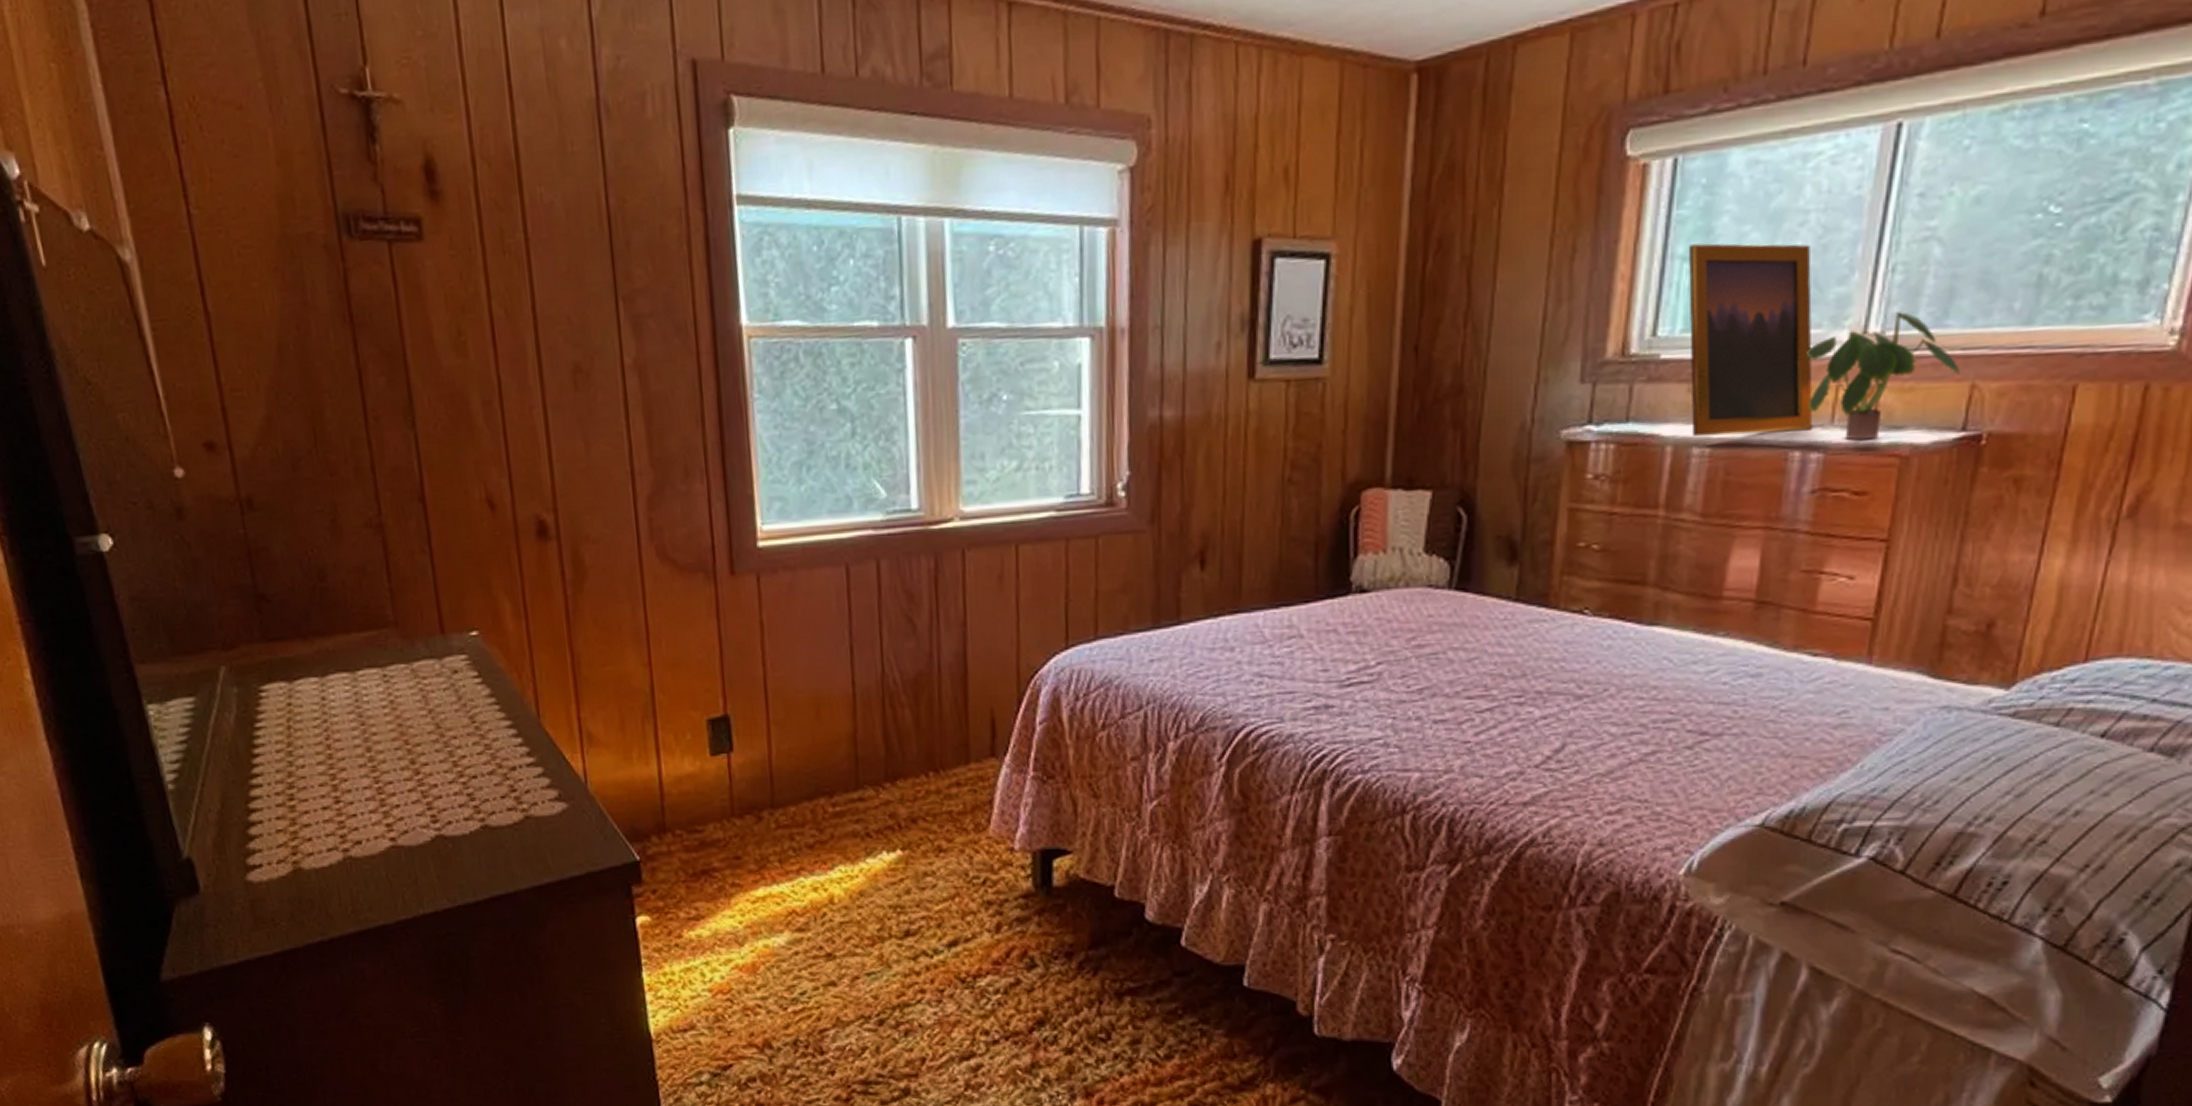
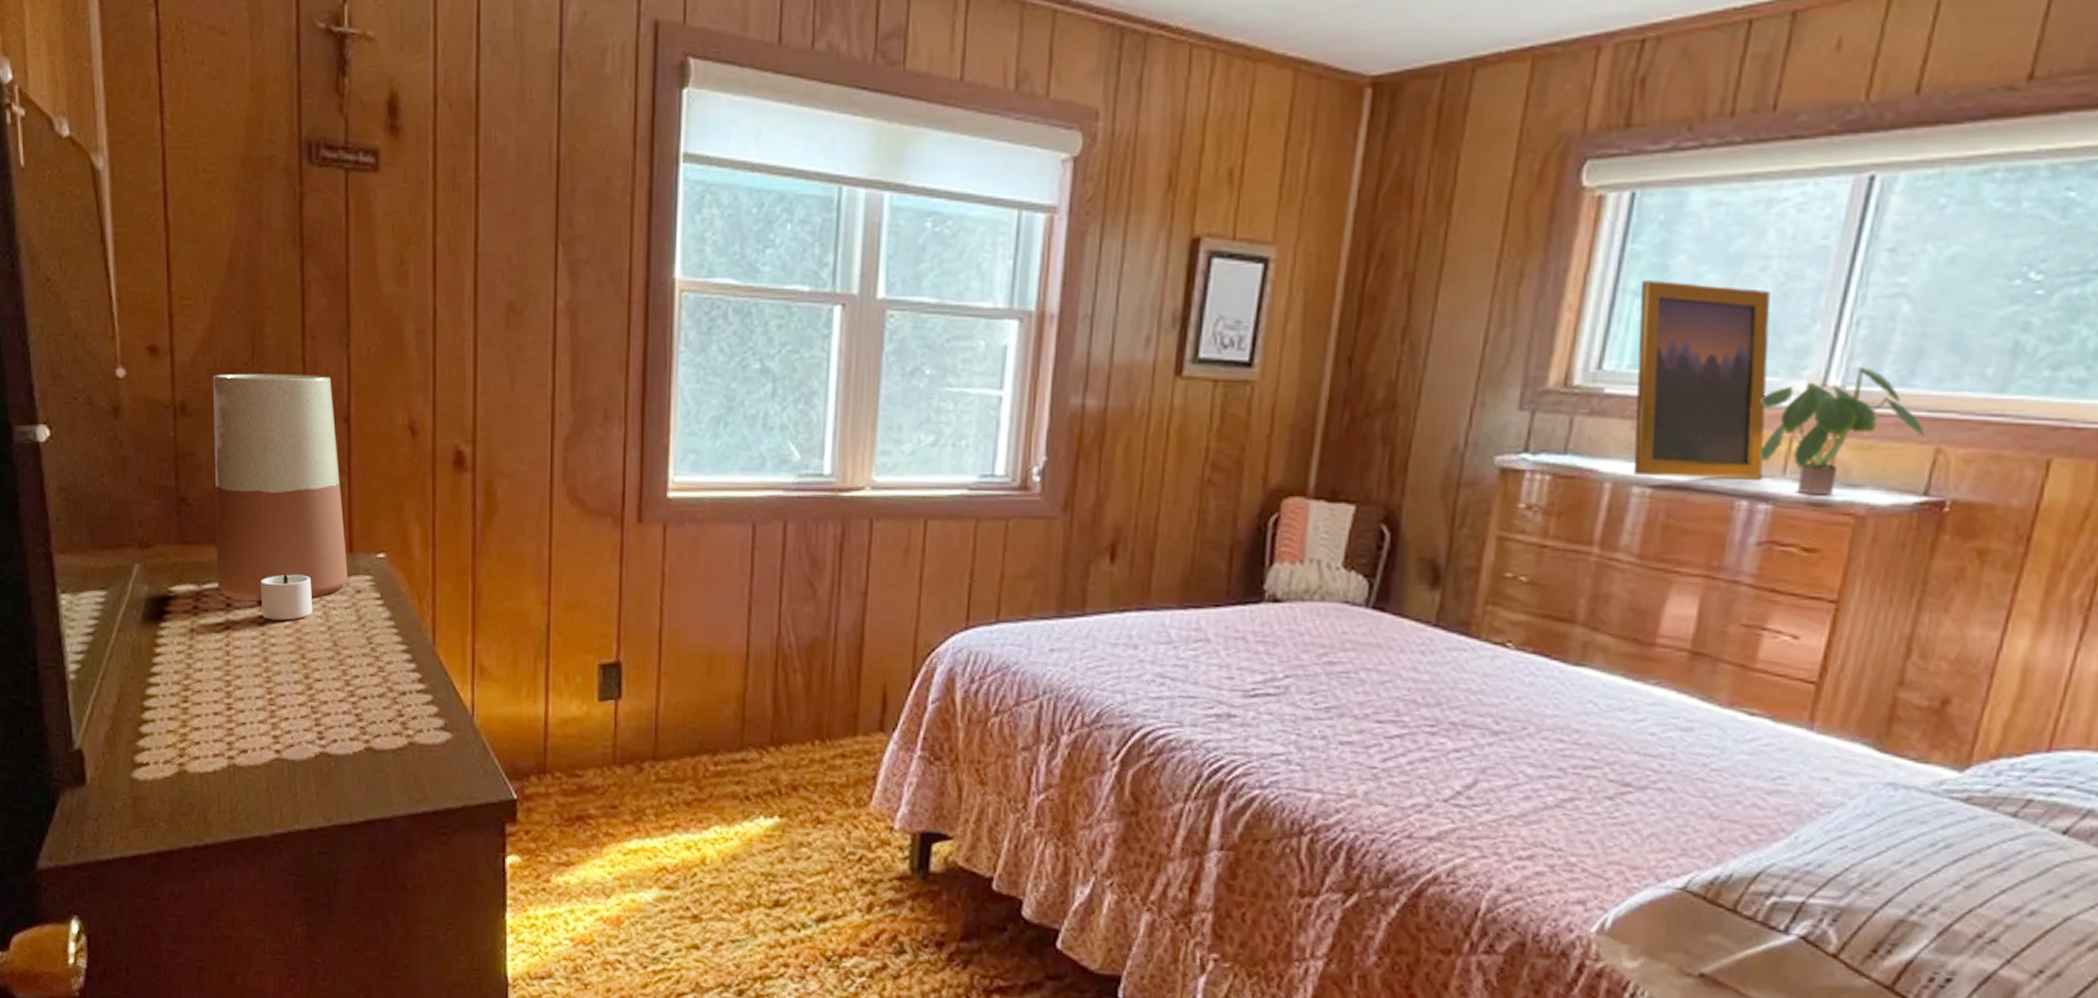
vase: none [276,456,443,693] -> present [212,373,348,602]
candle: none [353,660,411,709] -> present [260,574,313,621]

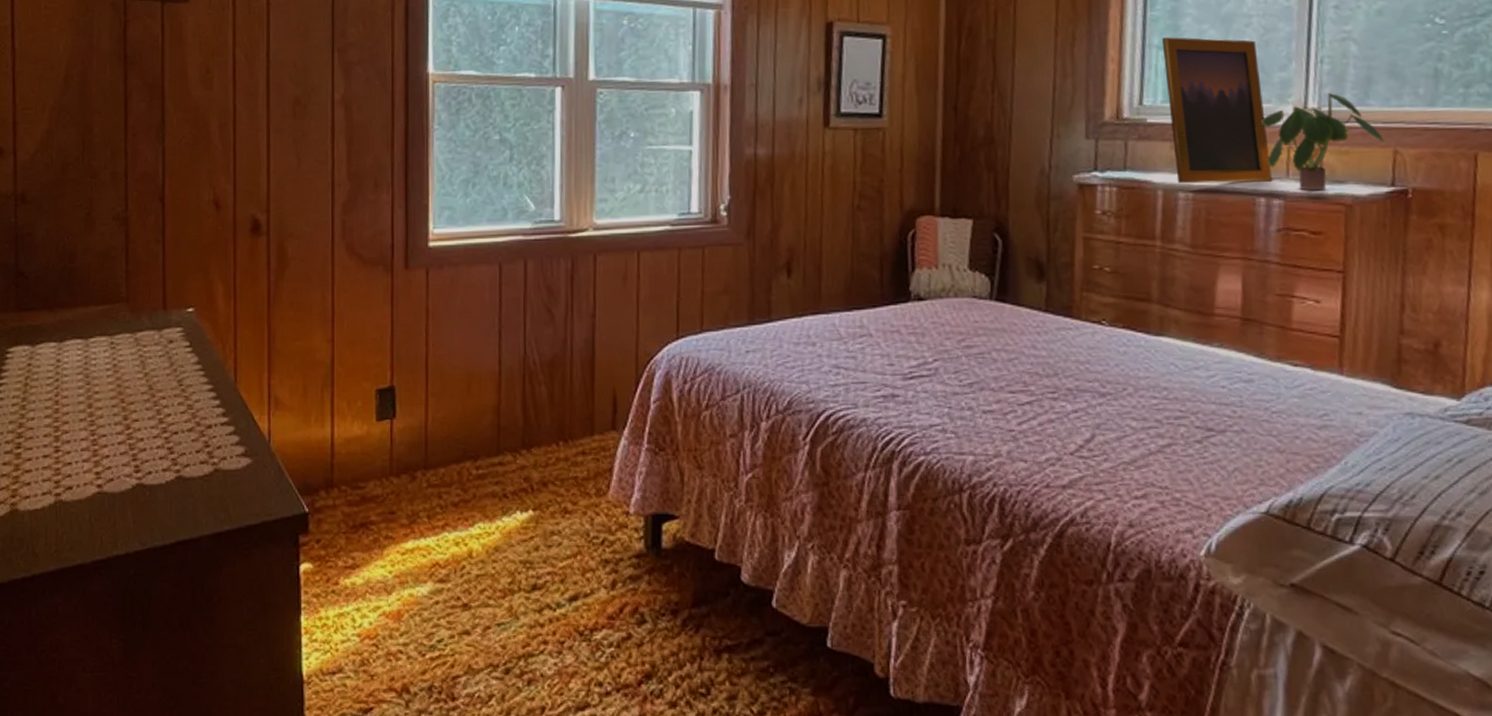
vase: present [212,373,348,602] -> none [48,164,162,357]
candle: present [260,574,313,621] -> none [86,330,132,371]

